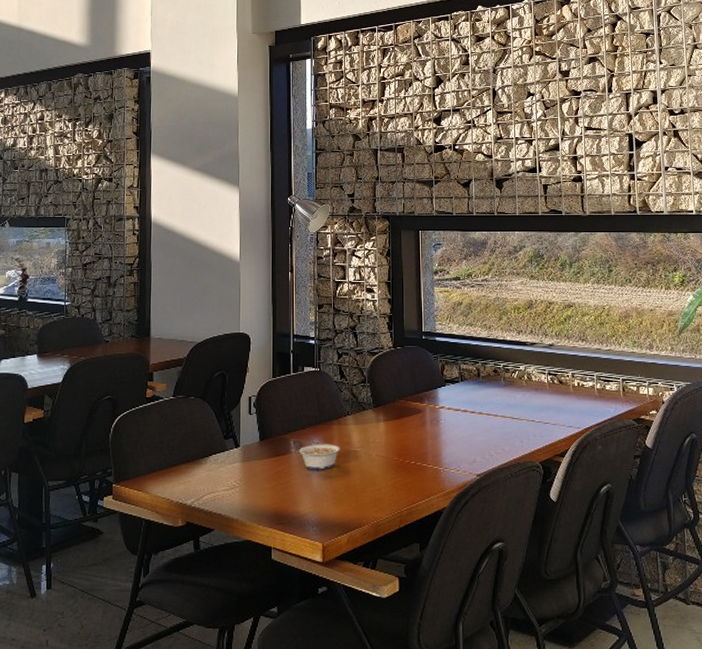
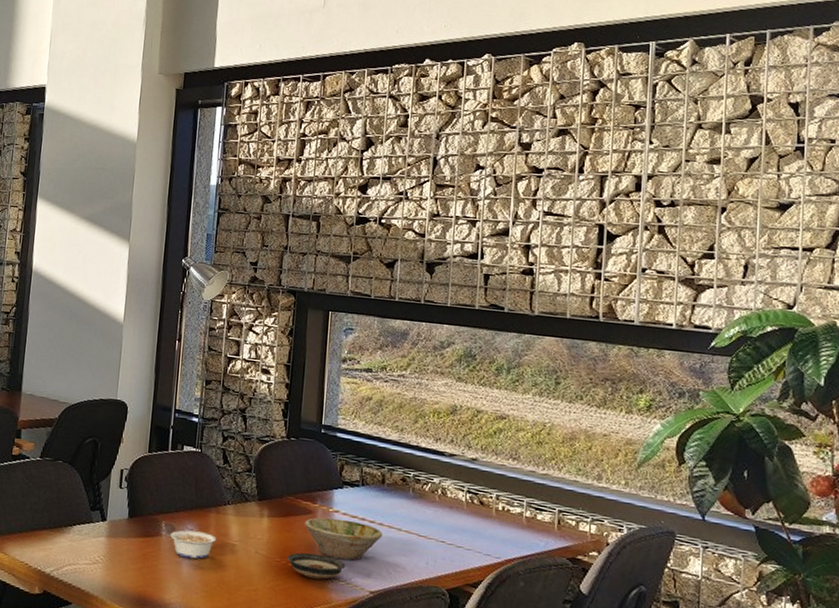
saucer: none [404,448,454,470] -> present [287,552,346,580]
bowl: none [416,413,483,449] -> present [305,517,383,561]

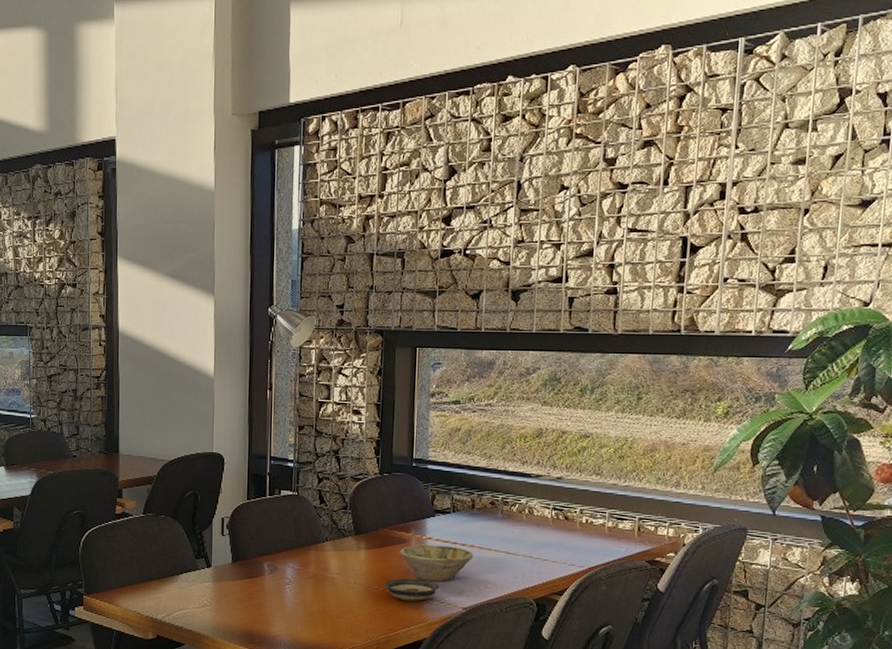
legume: present [162,530,217,559] -> none [265,568,317,594]

